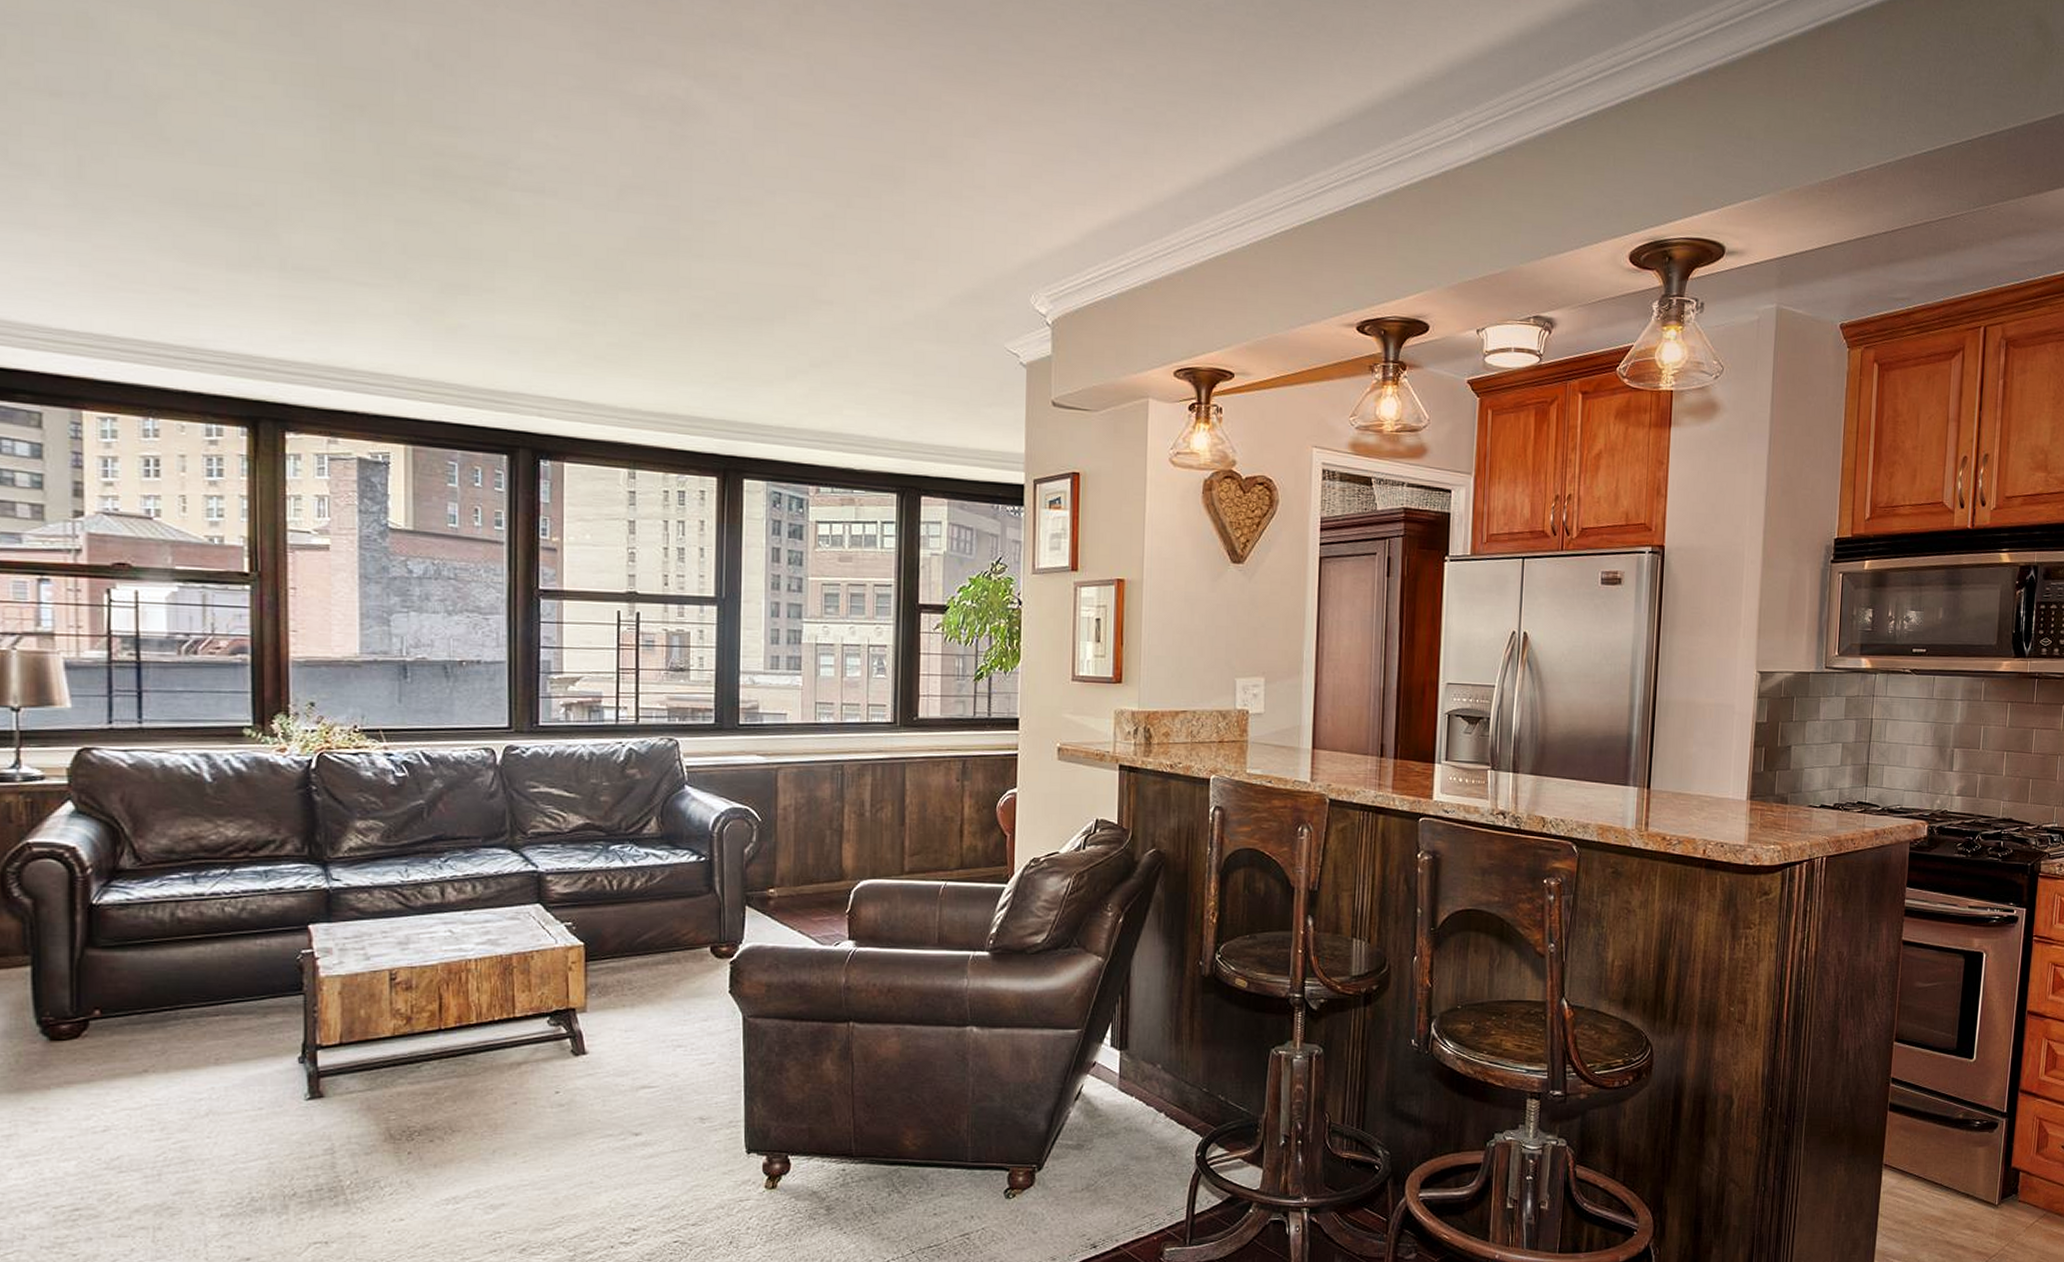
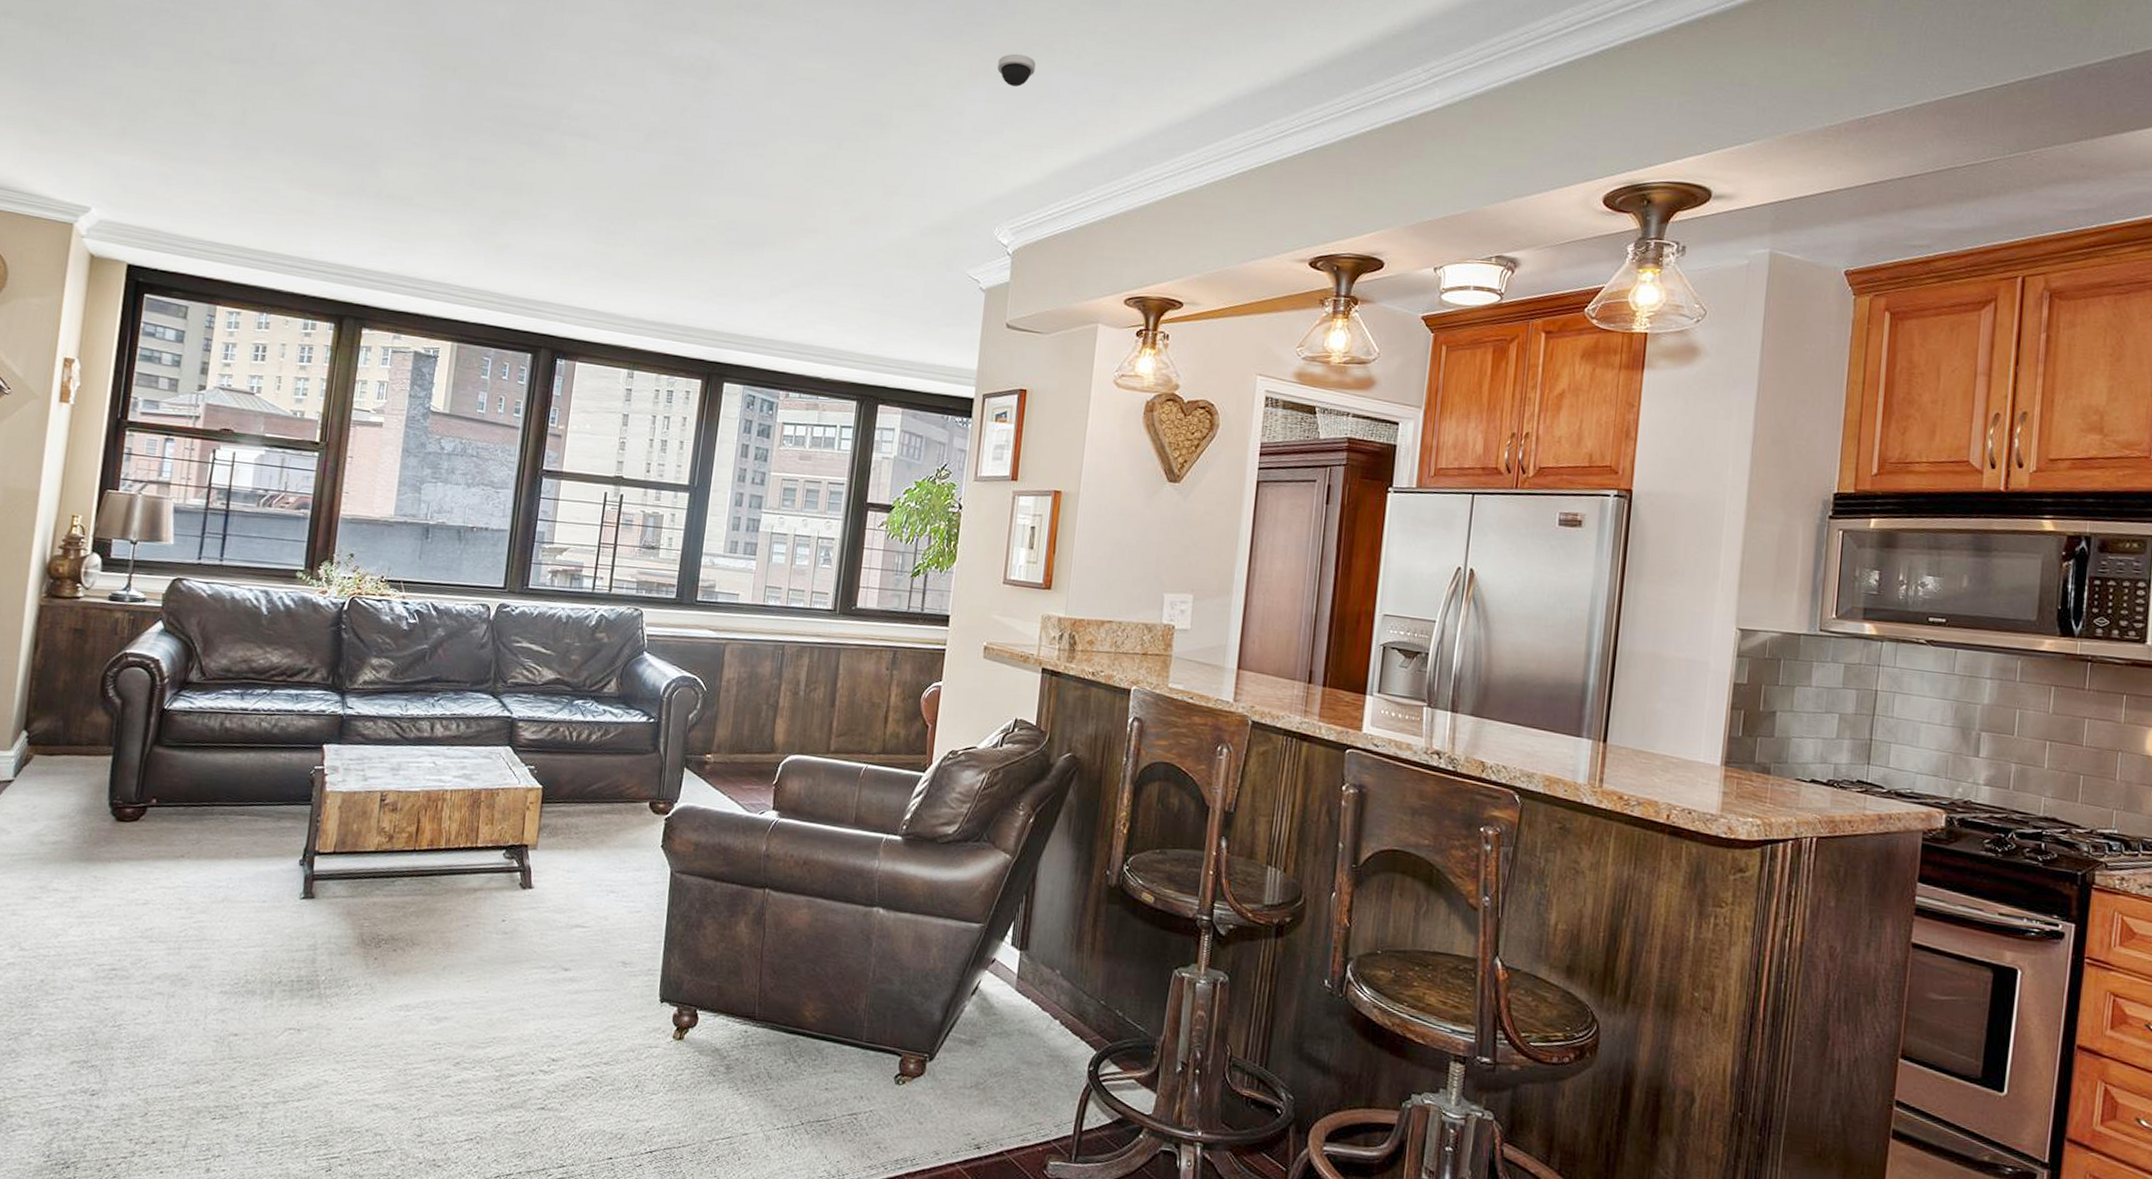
dome security camera: none [1018,97,1060,136] -> present [997,53,1036,87]

